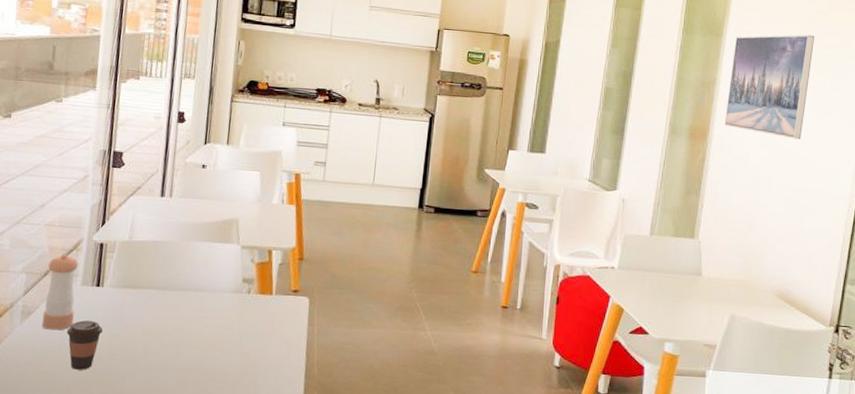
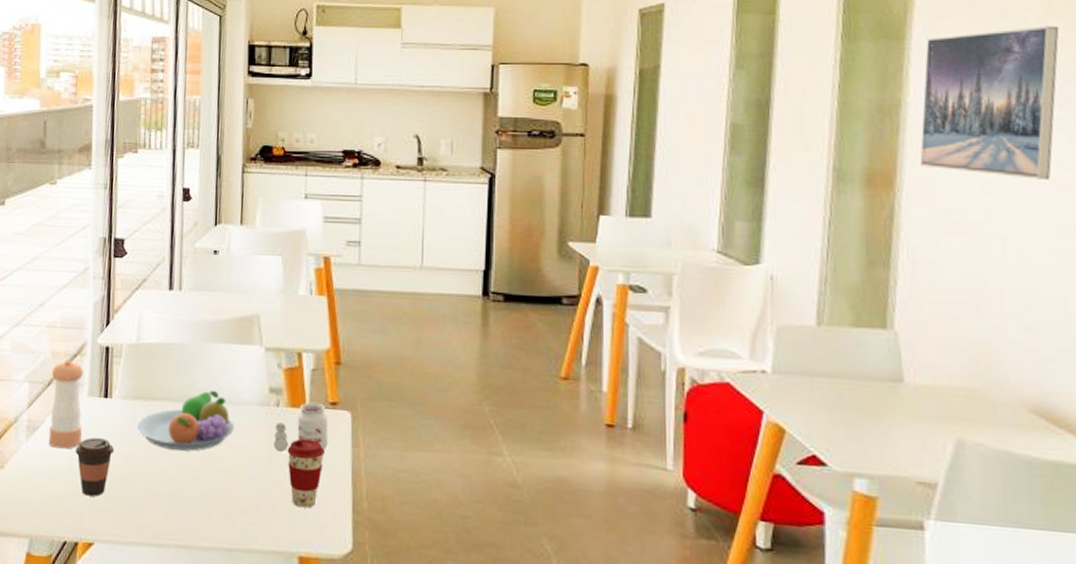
fruit bowl: none [125,281,211,331] -> present [137,391,235,451]
candle: none [243,290,290,331] -> present [274,401,329,453]
coffee cup: none [254,319,286,375] -> present [287,438,325,508]

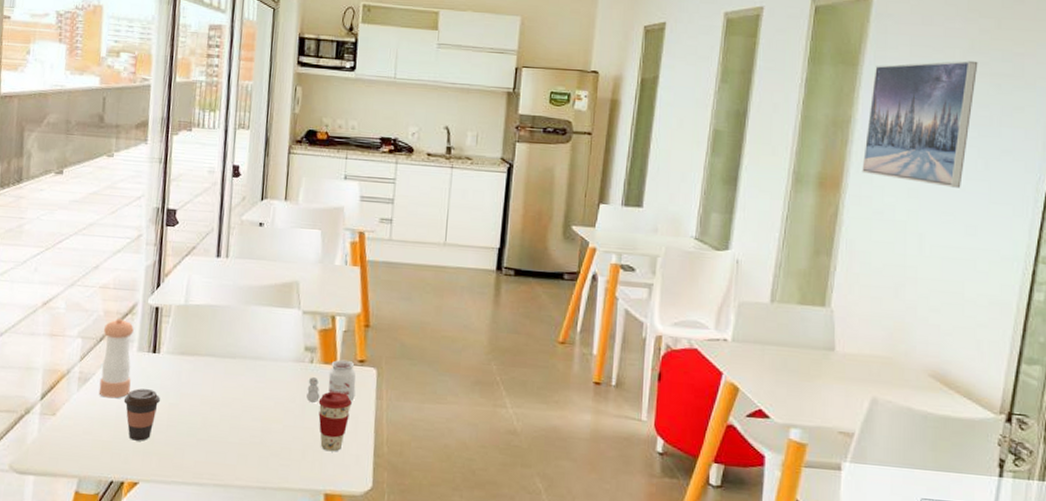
fruit bowl: present [137,391,235,451] -> none [183,348,272,402]

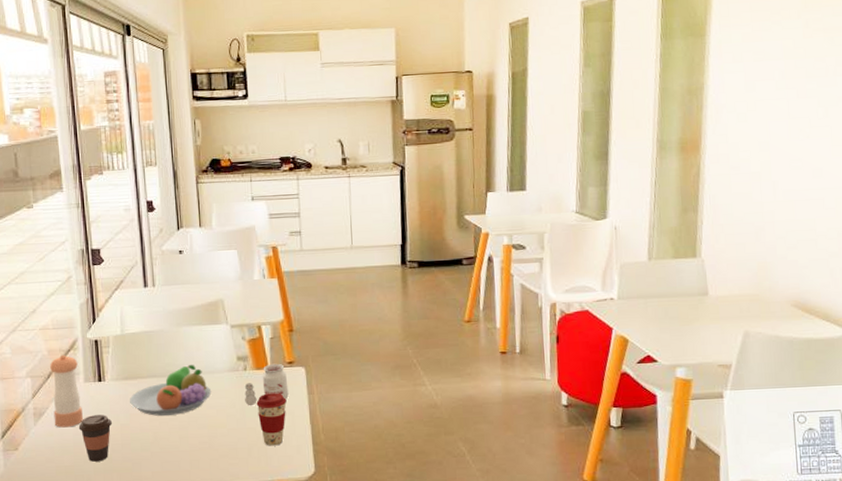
fruit bowl: none [183,348,272,402] -> present [130,365,212,416]
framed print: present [862,60,978,188] -> none [717,18,812,137]

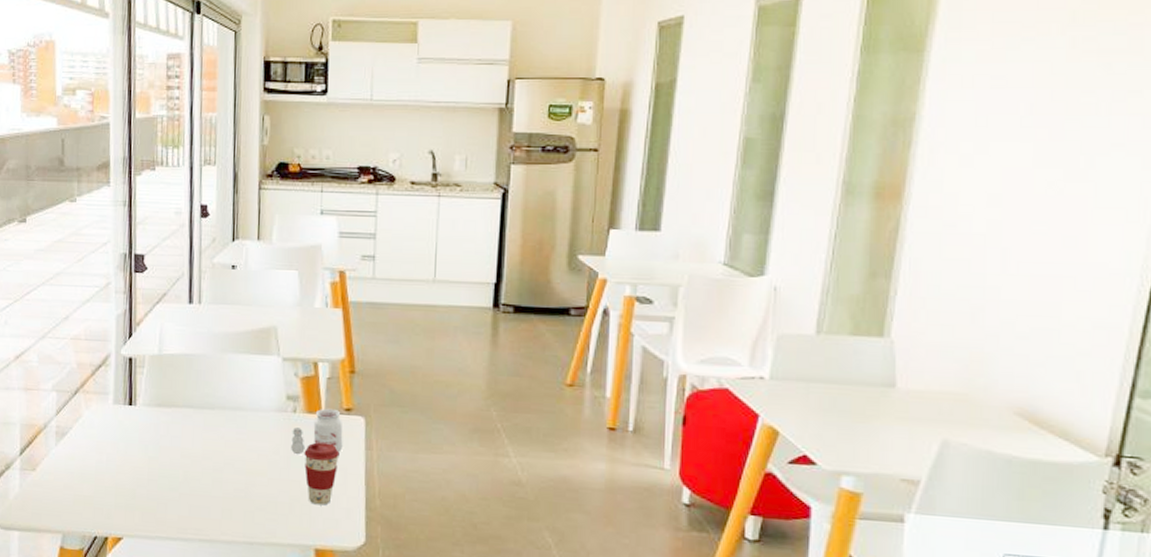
pepper shaker: present [50,354,83,428] -> none [77,370,108,453]
coffee cup: present [78,415,113,462] -> none [102,442,140,496]
fruit bowl: present [130,365,212,416] -> none [161,398,254,454]

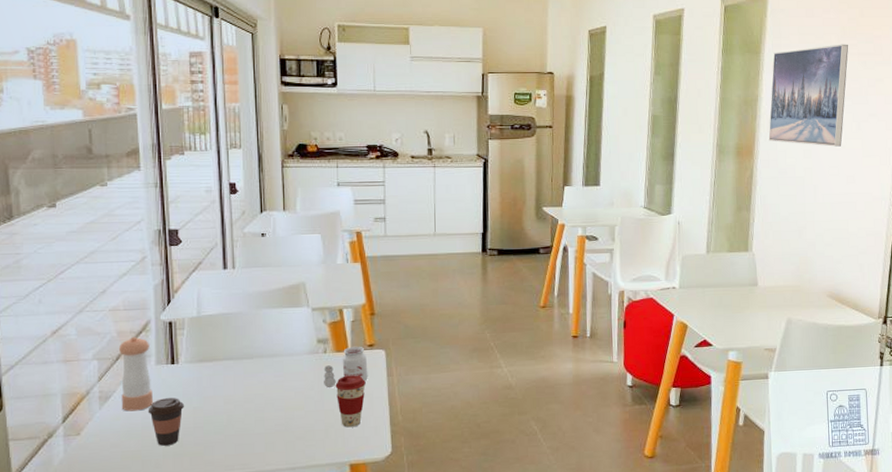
pepper shaker: none [77,370,108,453] -> present [119,336,153,412]
coffee cup: none [102,442,140,496] -> present [148,398,185,446]
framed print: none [929,36,1082,192] -> present [768,44,849,147]

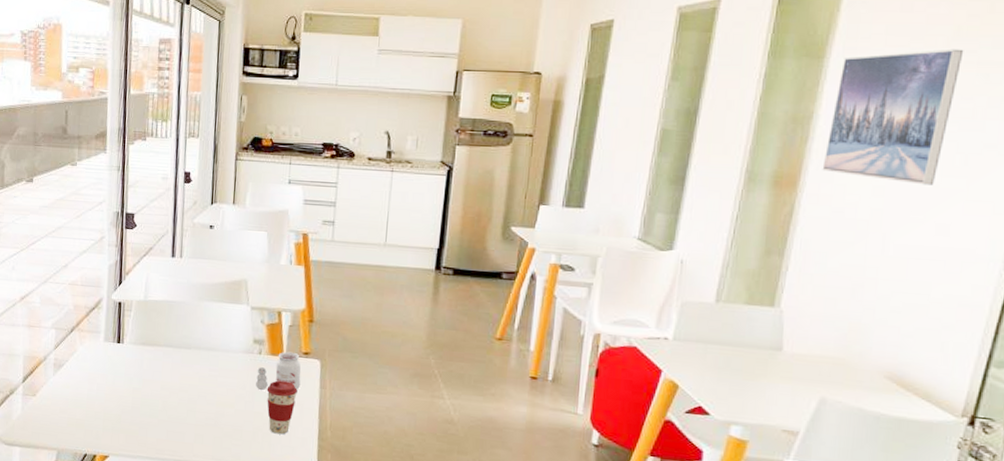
pepper shaker: present [119,336,153,412] -> none [71,311,100,383]
coffee cup: present [148,398,185,446] -> none [93,374,126,420]

